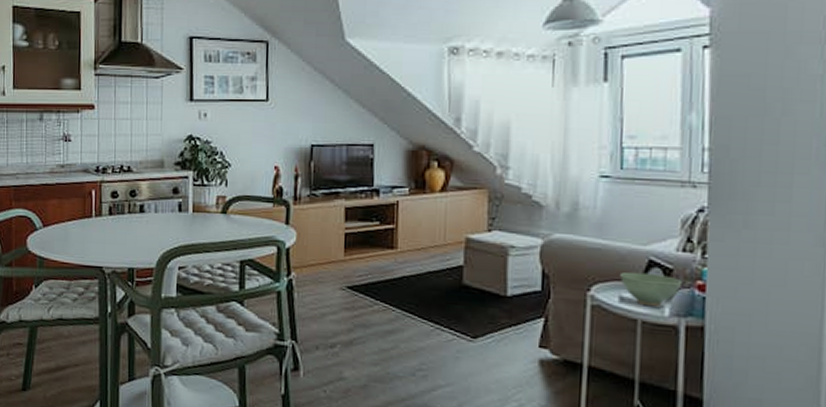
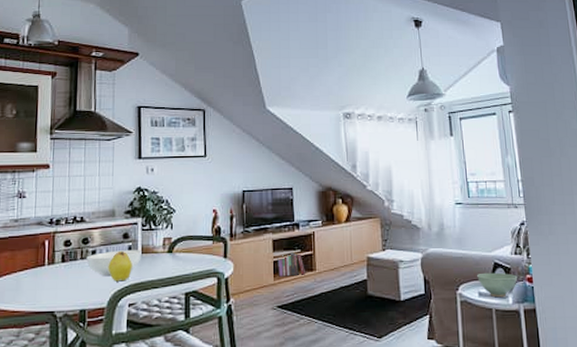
bowl: none [134,206,193,235] -> present [86,250,142,277]
fruit: none [156,207,183,242] -> present [108,250,132,282]
books: none [349,224,384,253] -> present [277,252,305,277]

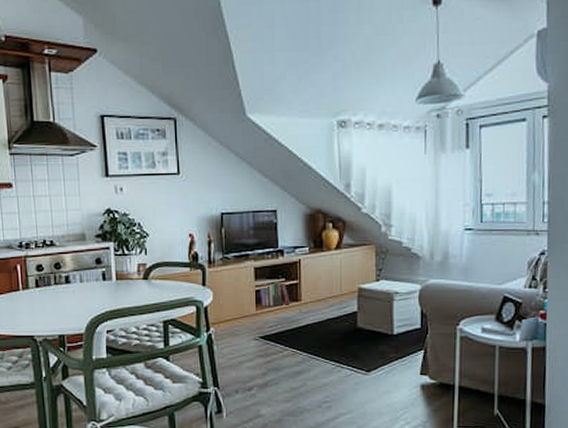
bowl: present [86,250,142,277] -> none [60,276,116,303]
fruit: present [108,250,132,282] -> none [82,276,108,308]
bowl: present [477,272,518,298] -> none [482,307,530,334]

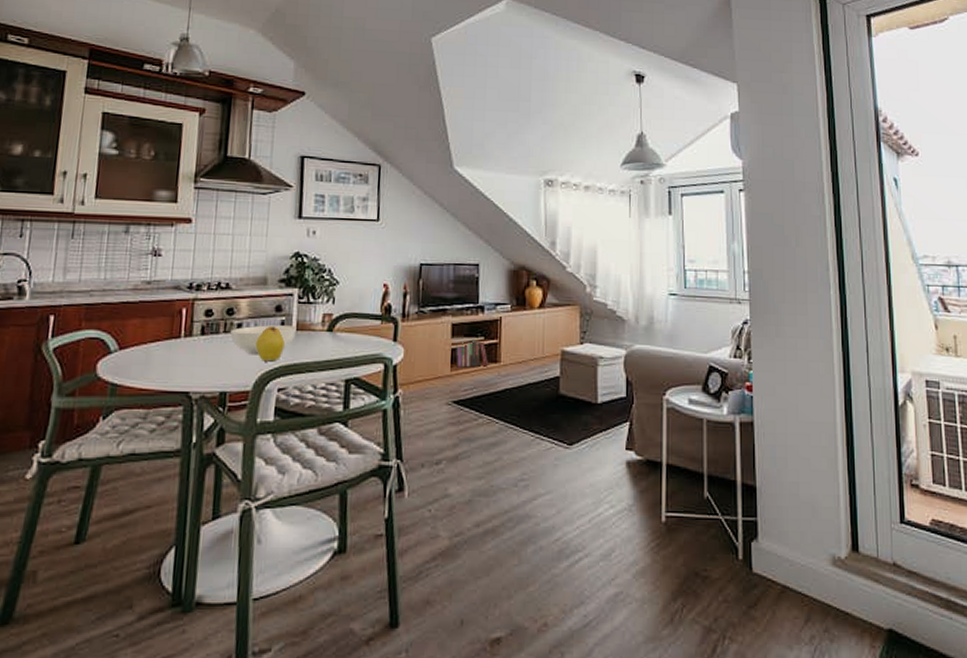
bowl: none [60,276,116,303] -> present [230,325,297,355]
fruit: none [82,276,108,308] -> present [255,325,285,362]

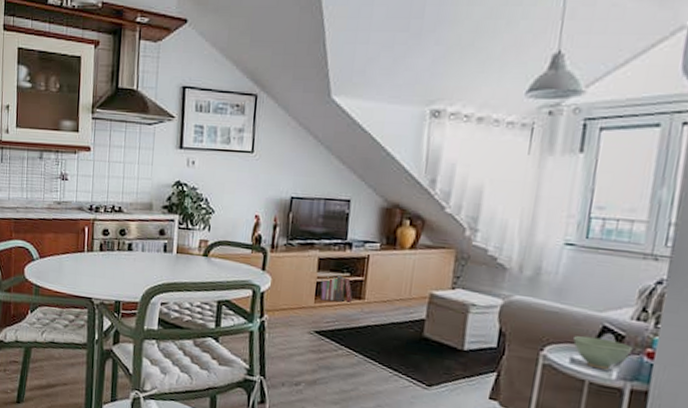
bowl: present [230,325,297,355] -> none [123,246,177,272]
fruit: present [255,325,285,362] -> none [142,247,167,279]
bowl: none [688,376,736,407] -> present [573,335,634,370]

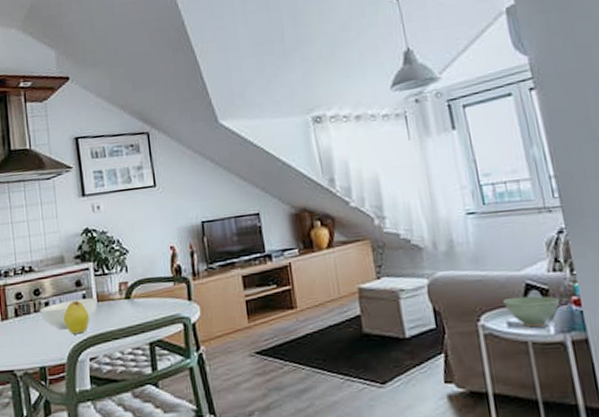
bowl: none [123,246,177,272] -> present [40,298,98,330]
fruit: none [142,247,167,279] -> present [63,300,89,335]
books: present [320,275,352,303] -> none [250,288,285,319]

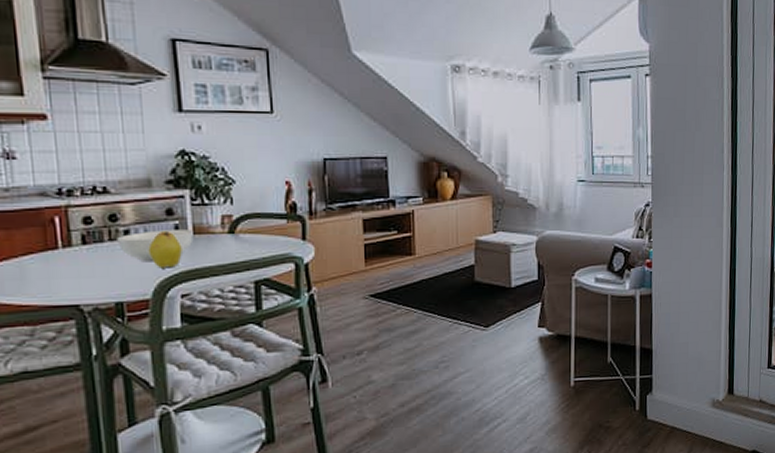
bowl: present [503,296,560,328] -> none [595,257,637,283]

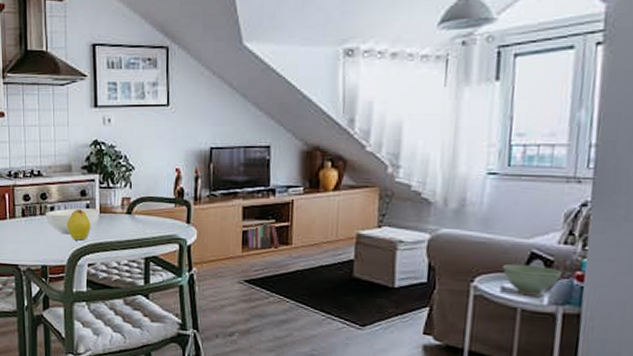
books: none [369,234,403,262] -> present [247,222,279,249]
bowl: none [595,257,637,283] -> present [503,263,563,296]

